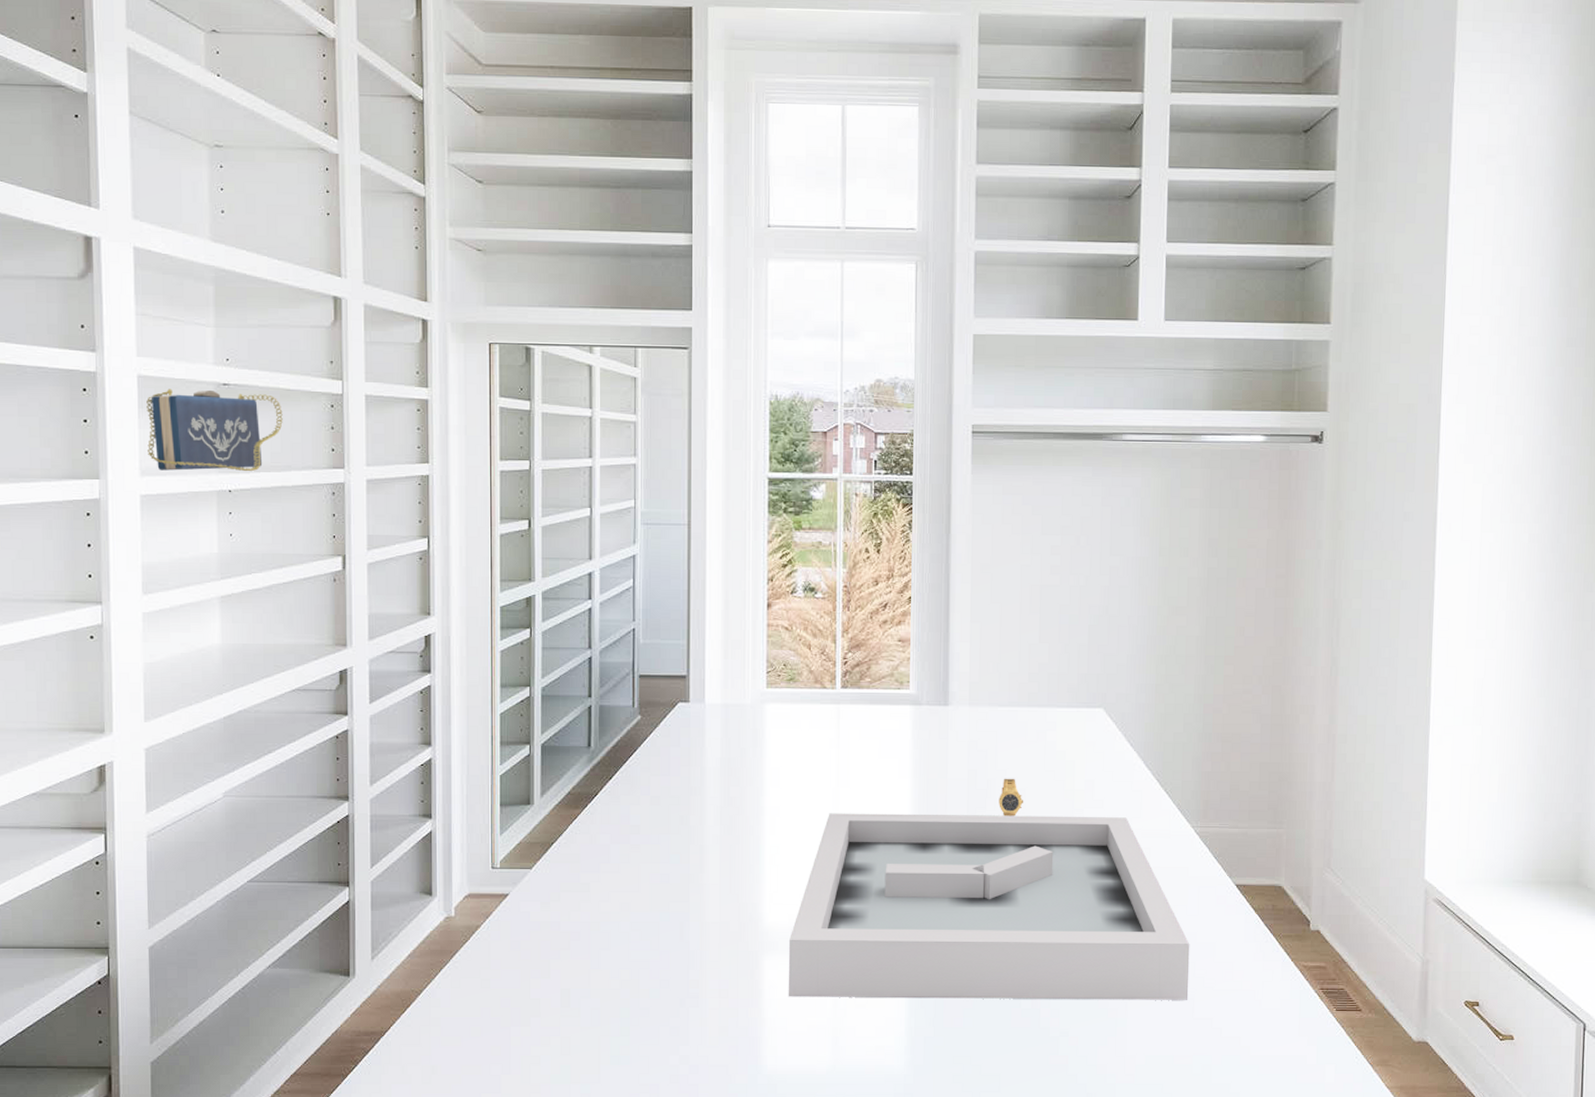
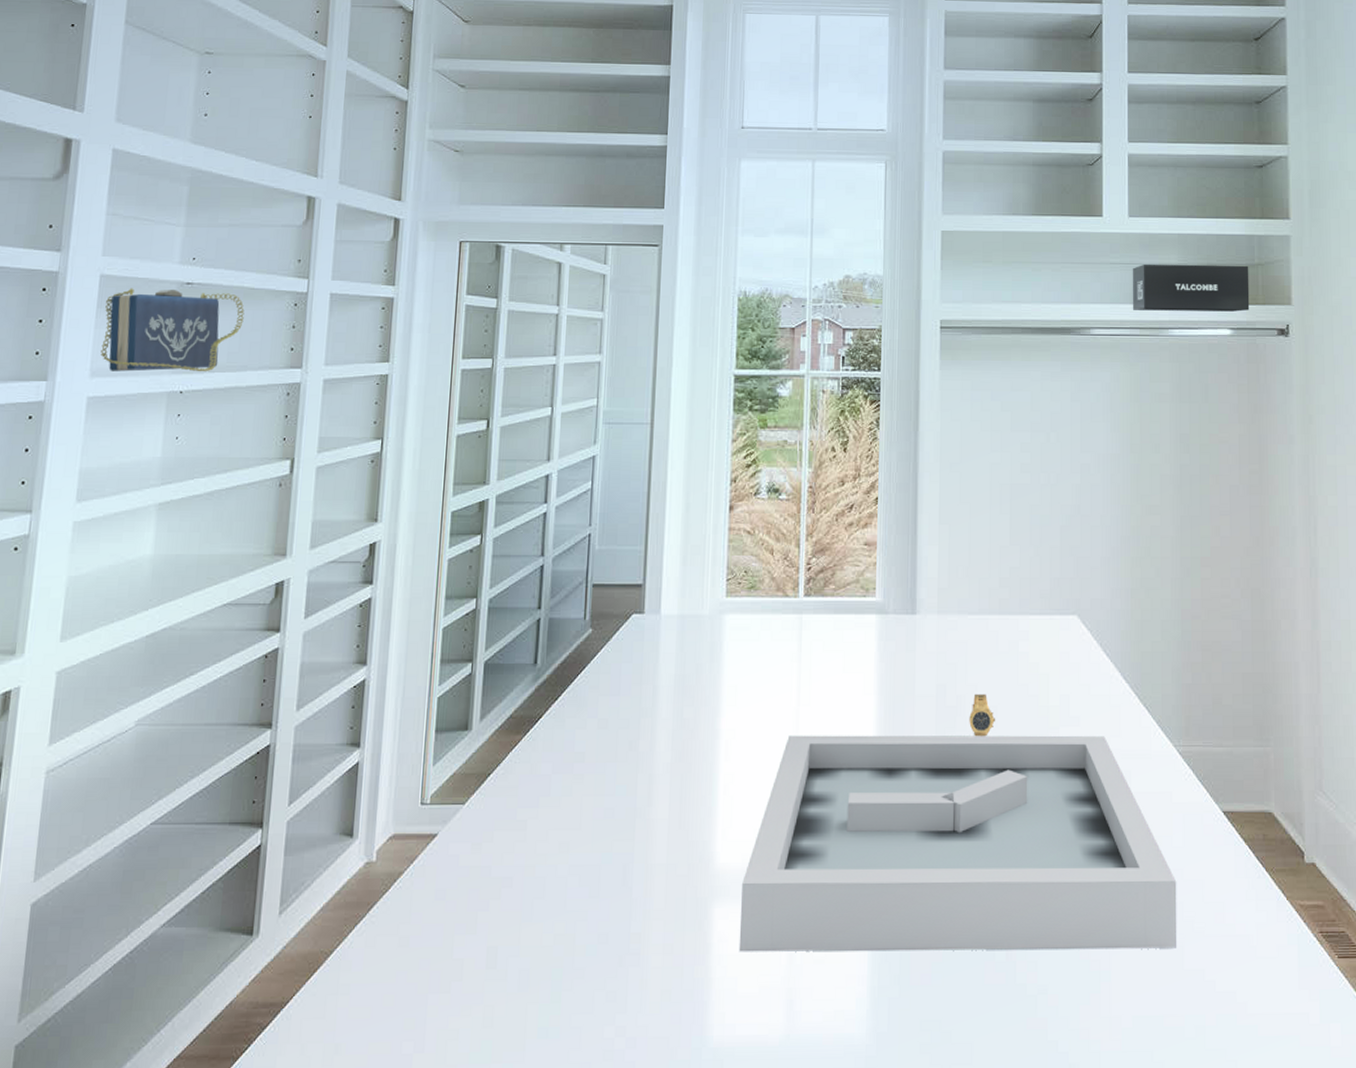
box: none [1165,369,1286,418] -> present [1132,264,1250,312]

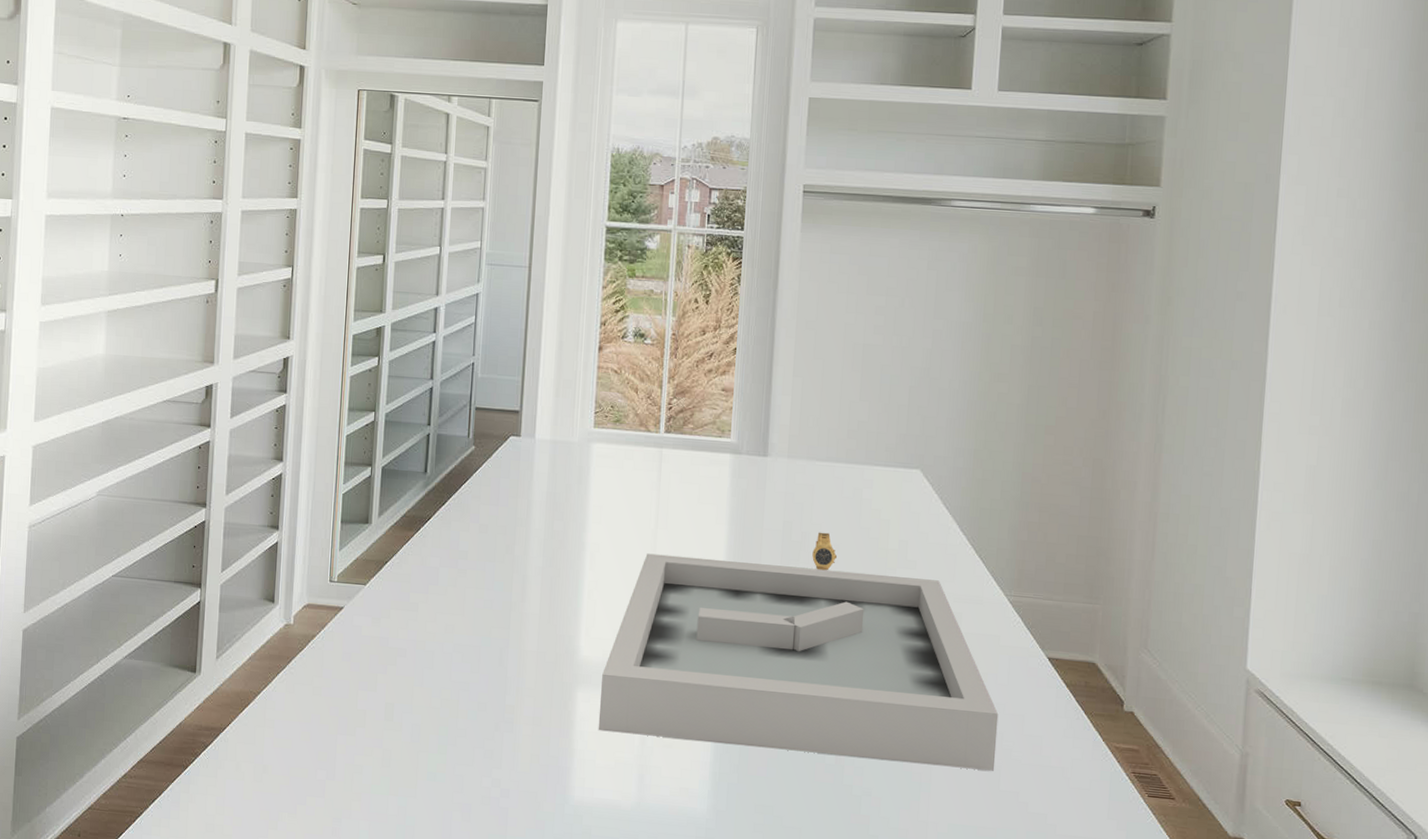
clutch bag: present [100,288,245,372] -> none [55,120,173,199]
box: present [1132,264,1250,312] -> none [995,138,1119,191]

